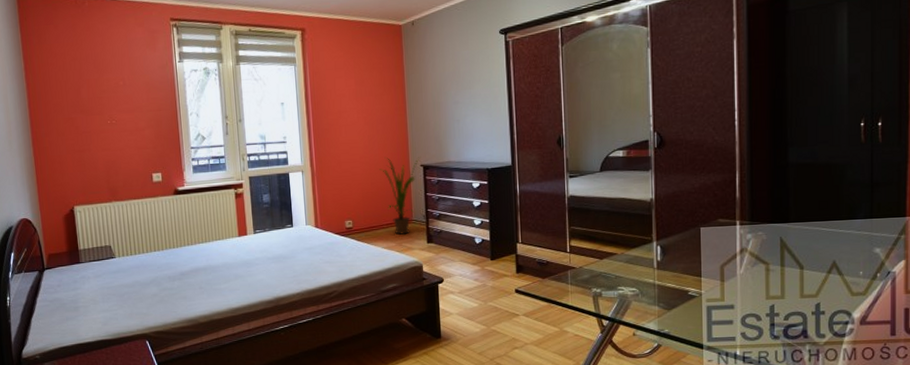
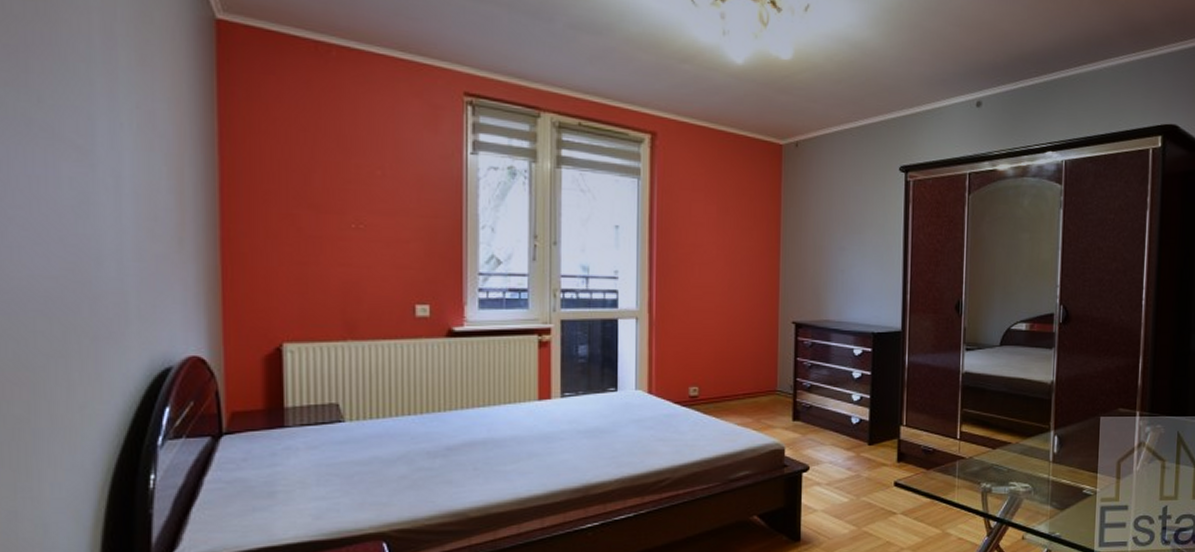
house plant: present [379,157,419,235] -> none [739,309,791,408]

